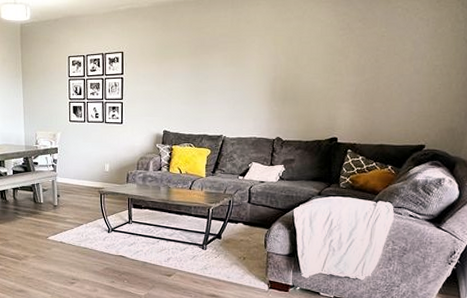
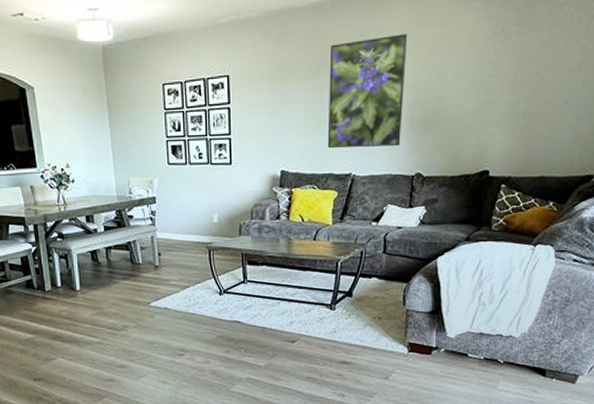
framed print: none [203,25,271,114] -> present [327,33,408,149]

